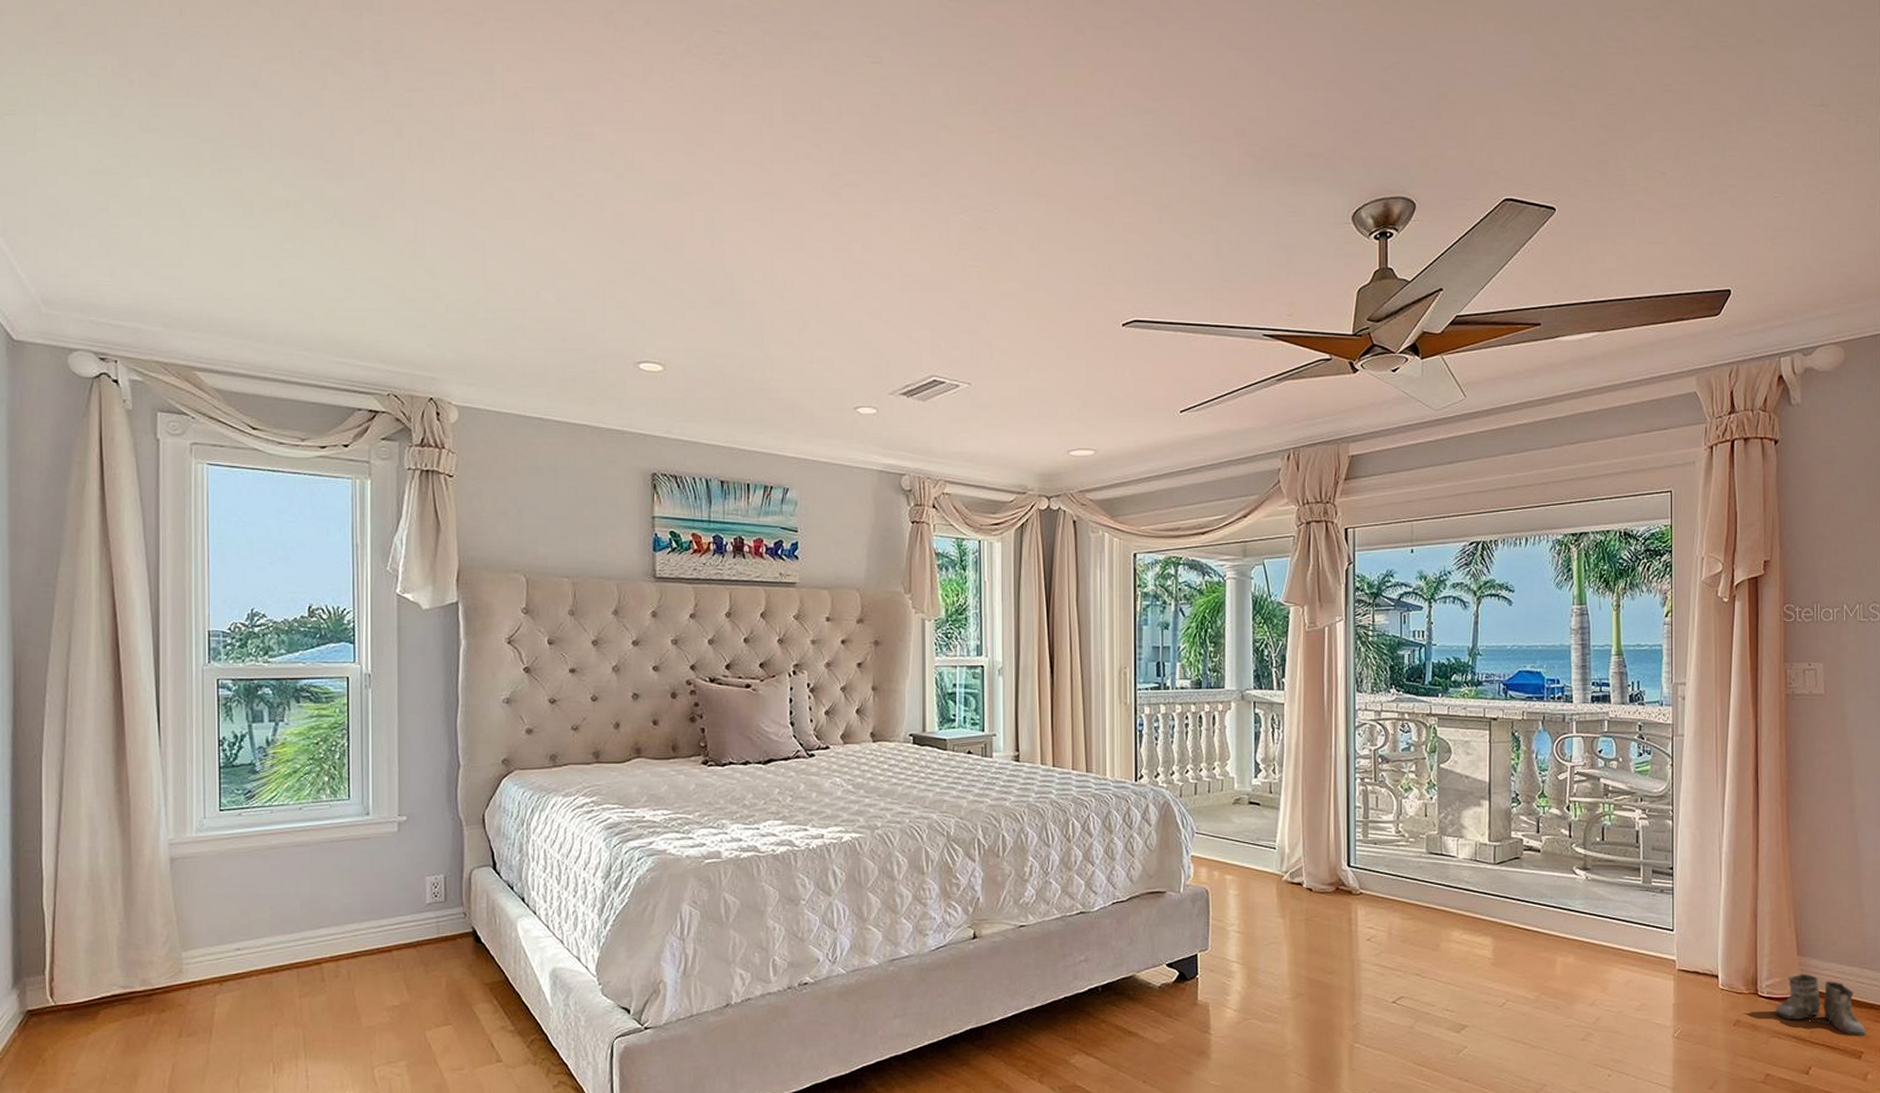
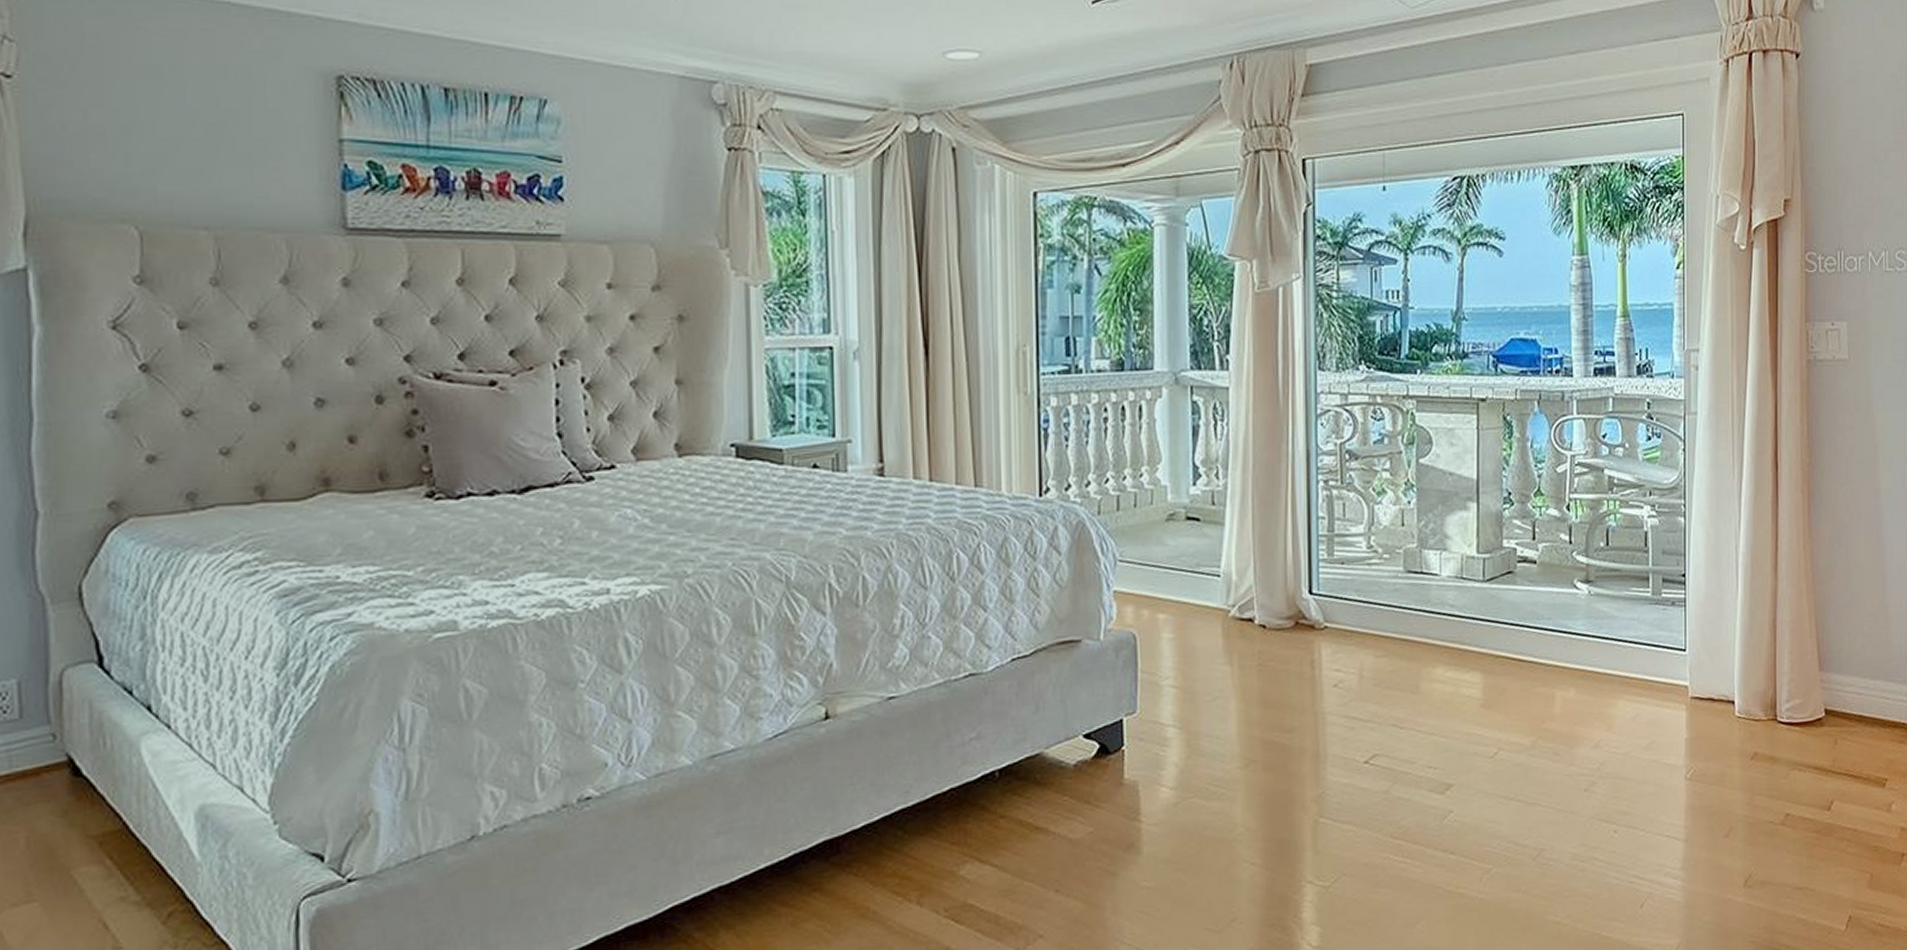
boots: present [1775,973,1870,1037] -> none [1795,691,1894,762]

